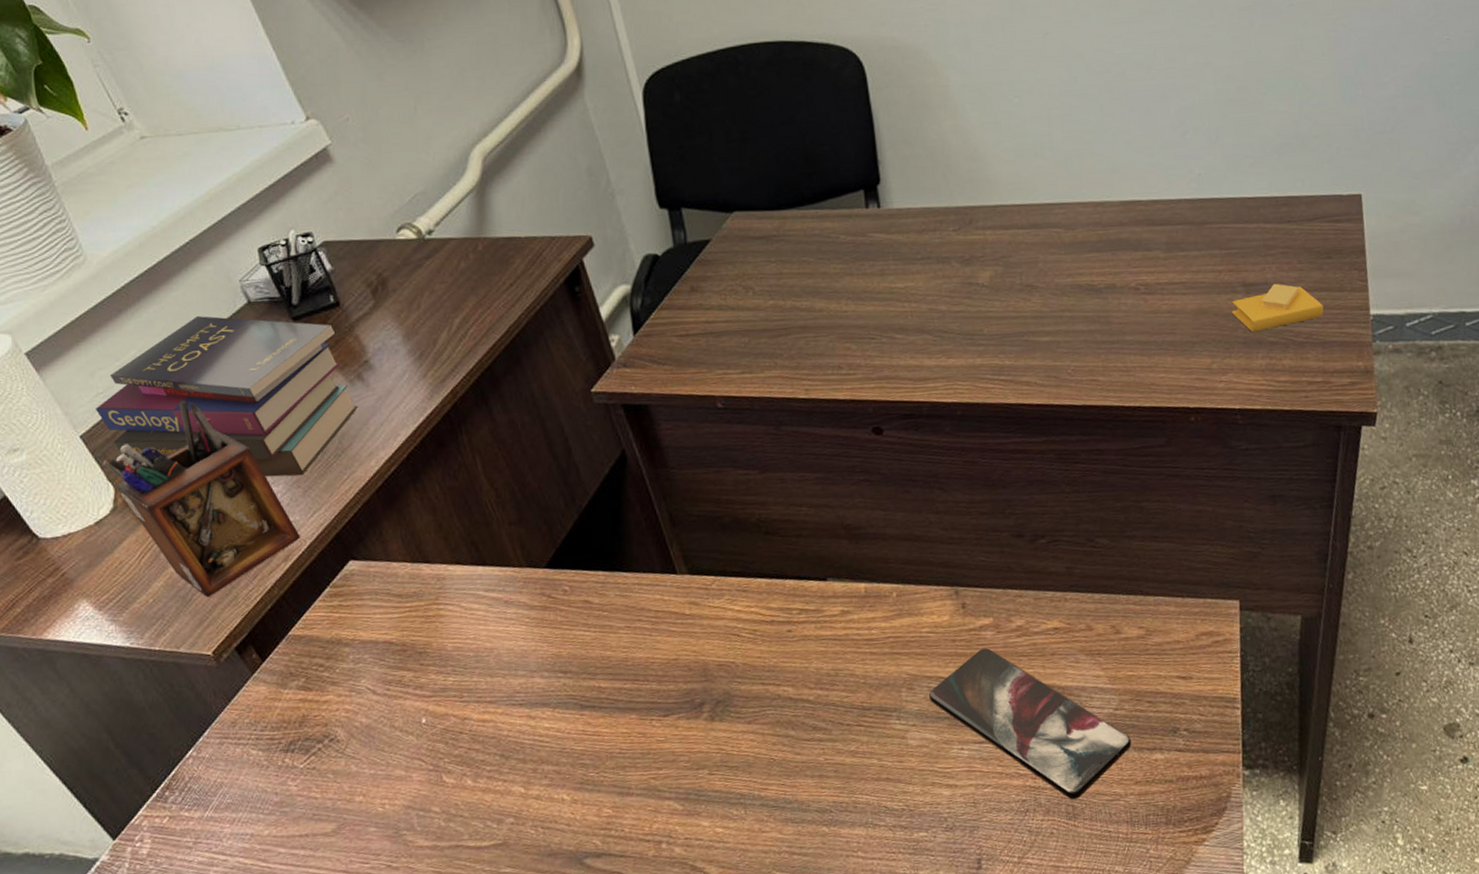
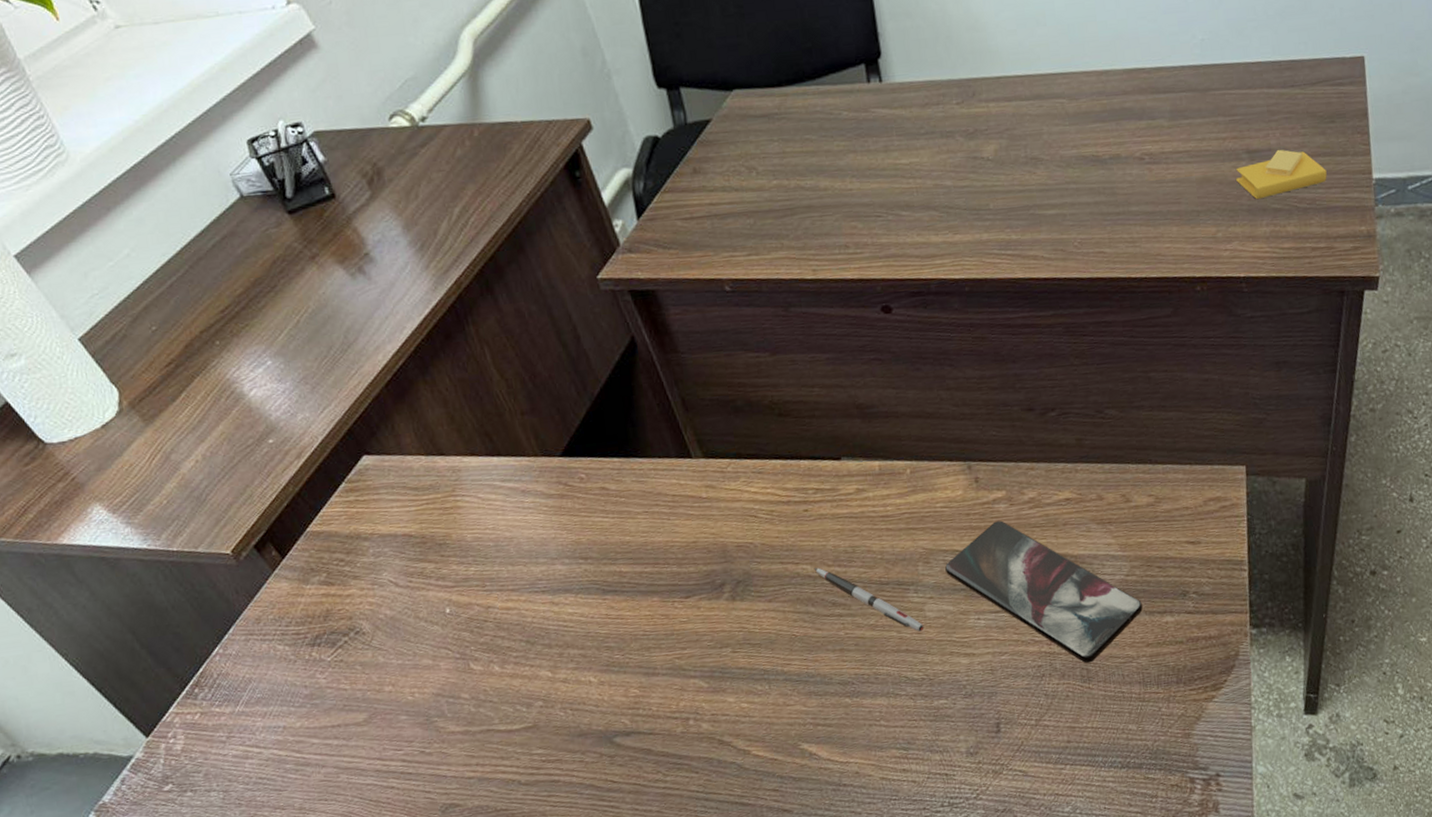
books: present [96,316,358,477] -> none [92,212,362,374]
desk organizer: present [102,400,300,598] -> none [103,299,312,497]
pen: none [795,690,906,760] -> present [813,567,924,632]

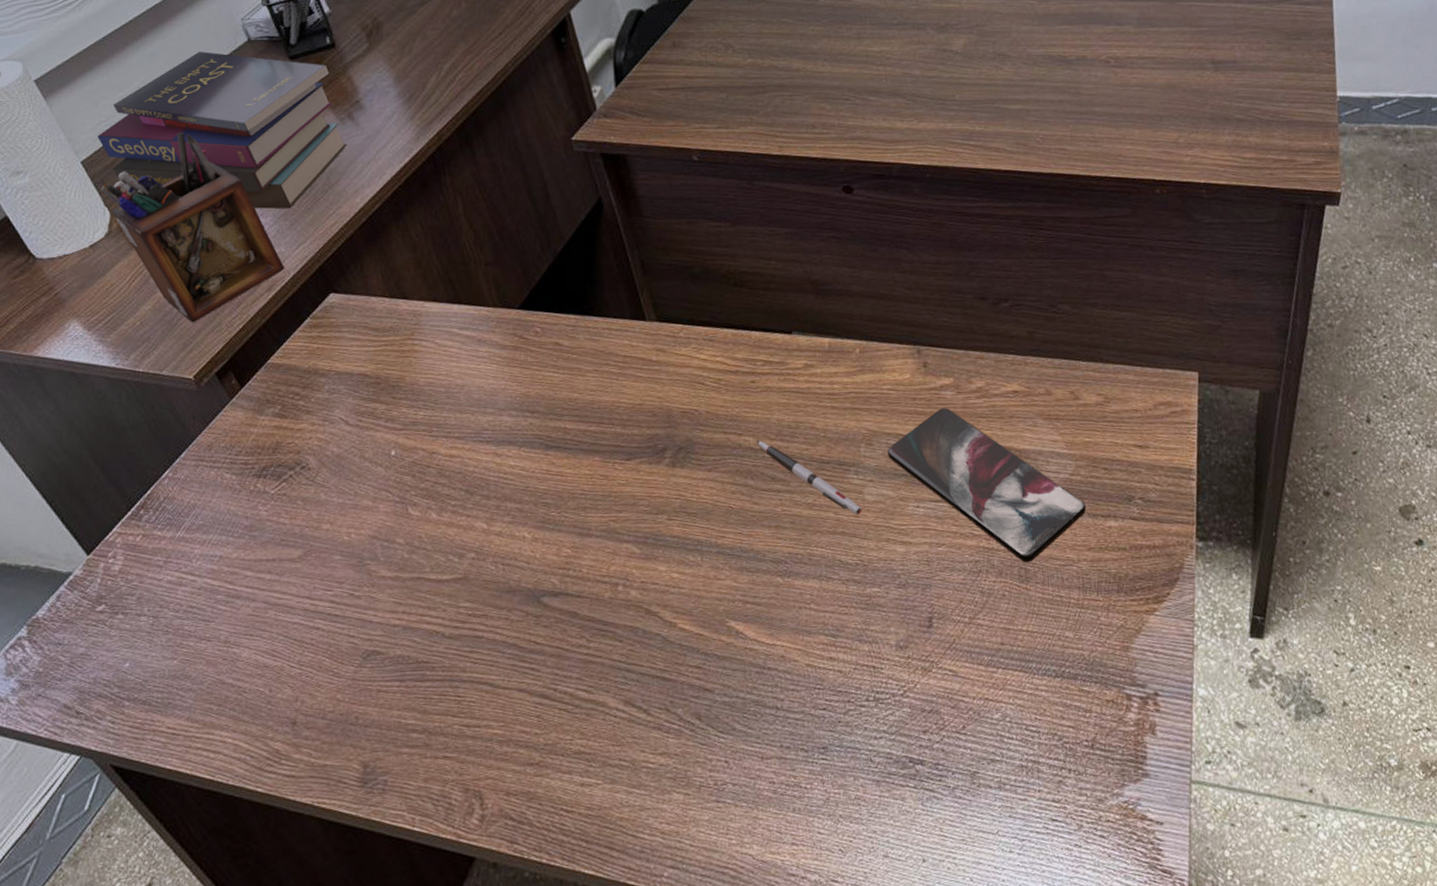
books: none [92,212,362,374] -> present [97,52,347,209]
desk organizer: none [103,299,312,497] -> present [101,132,285,323]
sticky notes: present [1235,149,1327,200] -> none [1199,61,1291,109]

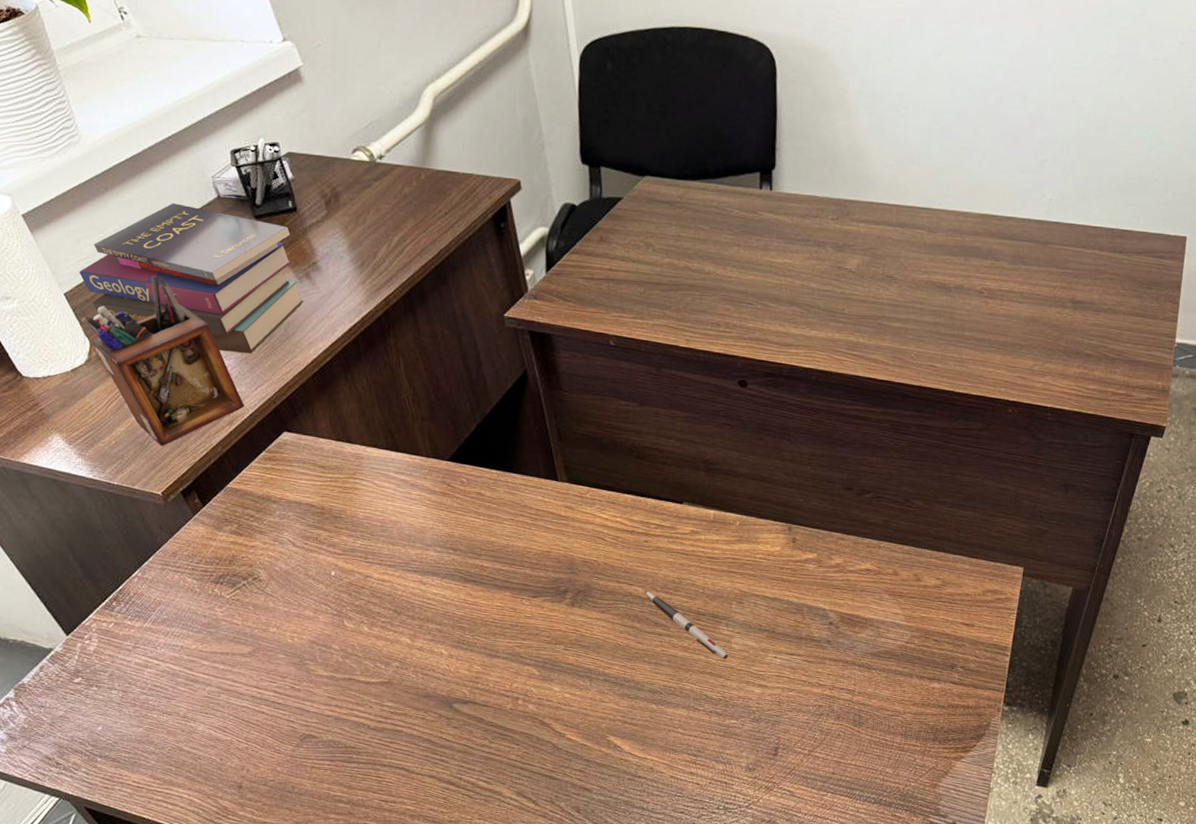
smartphone: present [888,408,1086,563] -> none [755,578,915,711]

